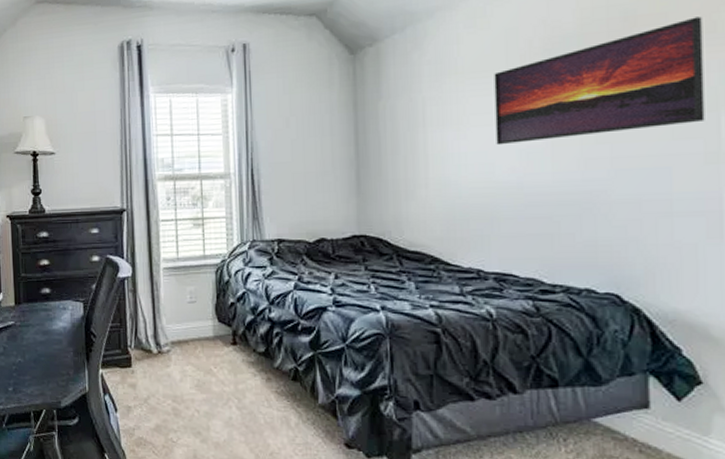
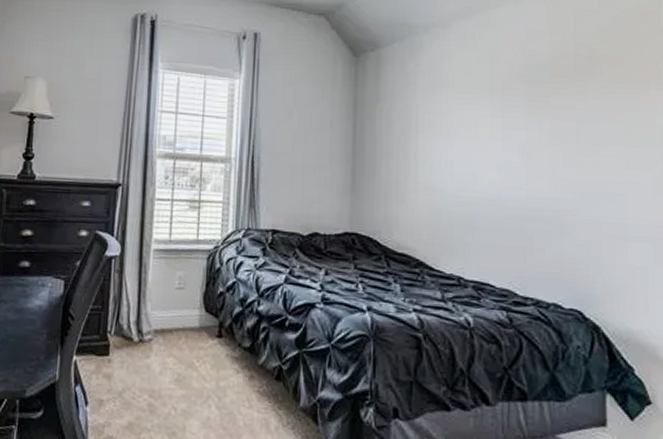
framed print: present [494,16,705,146] -> none [479,63,653,158]

